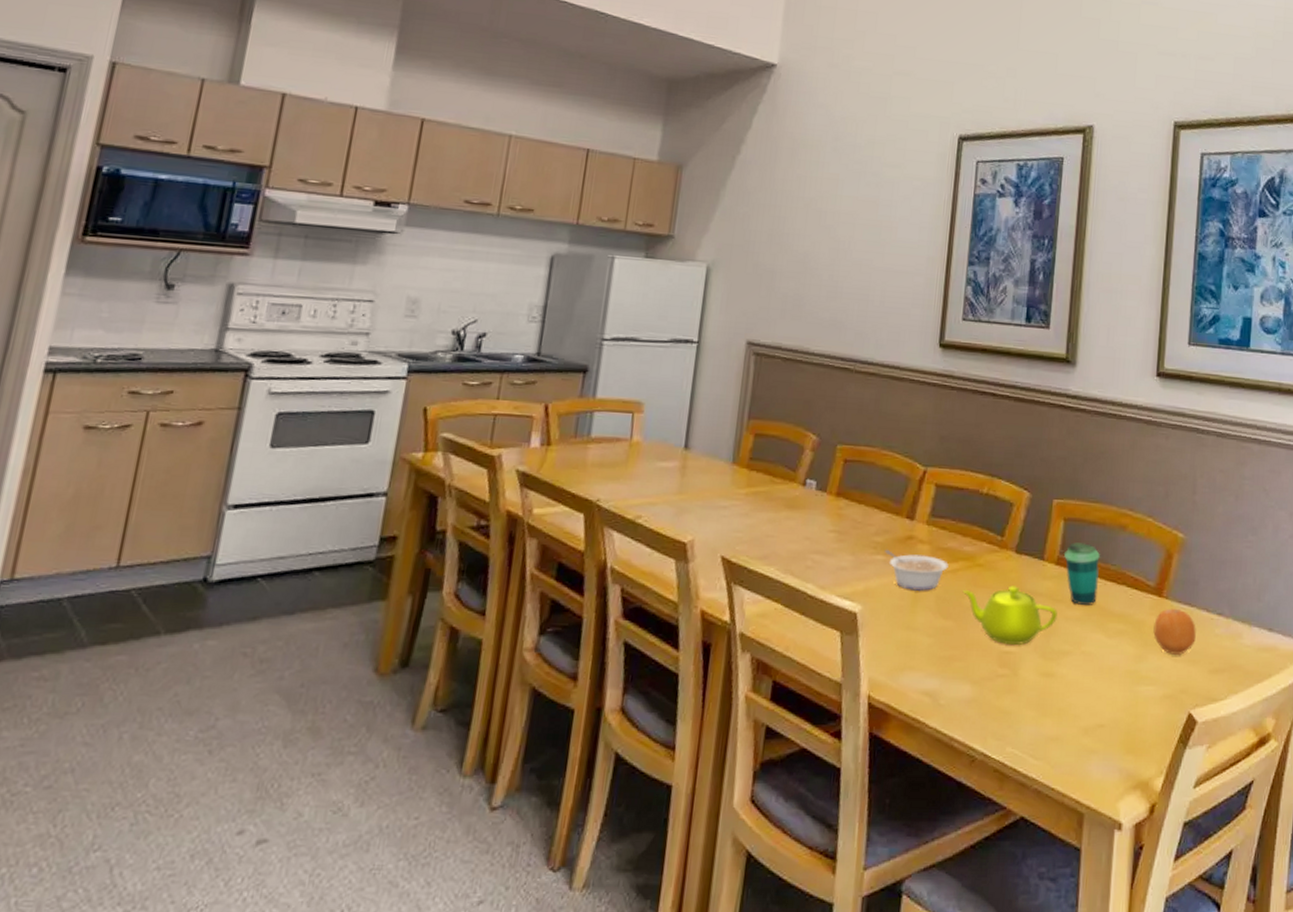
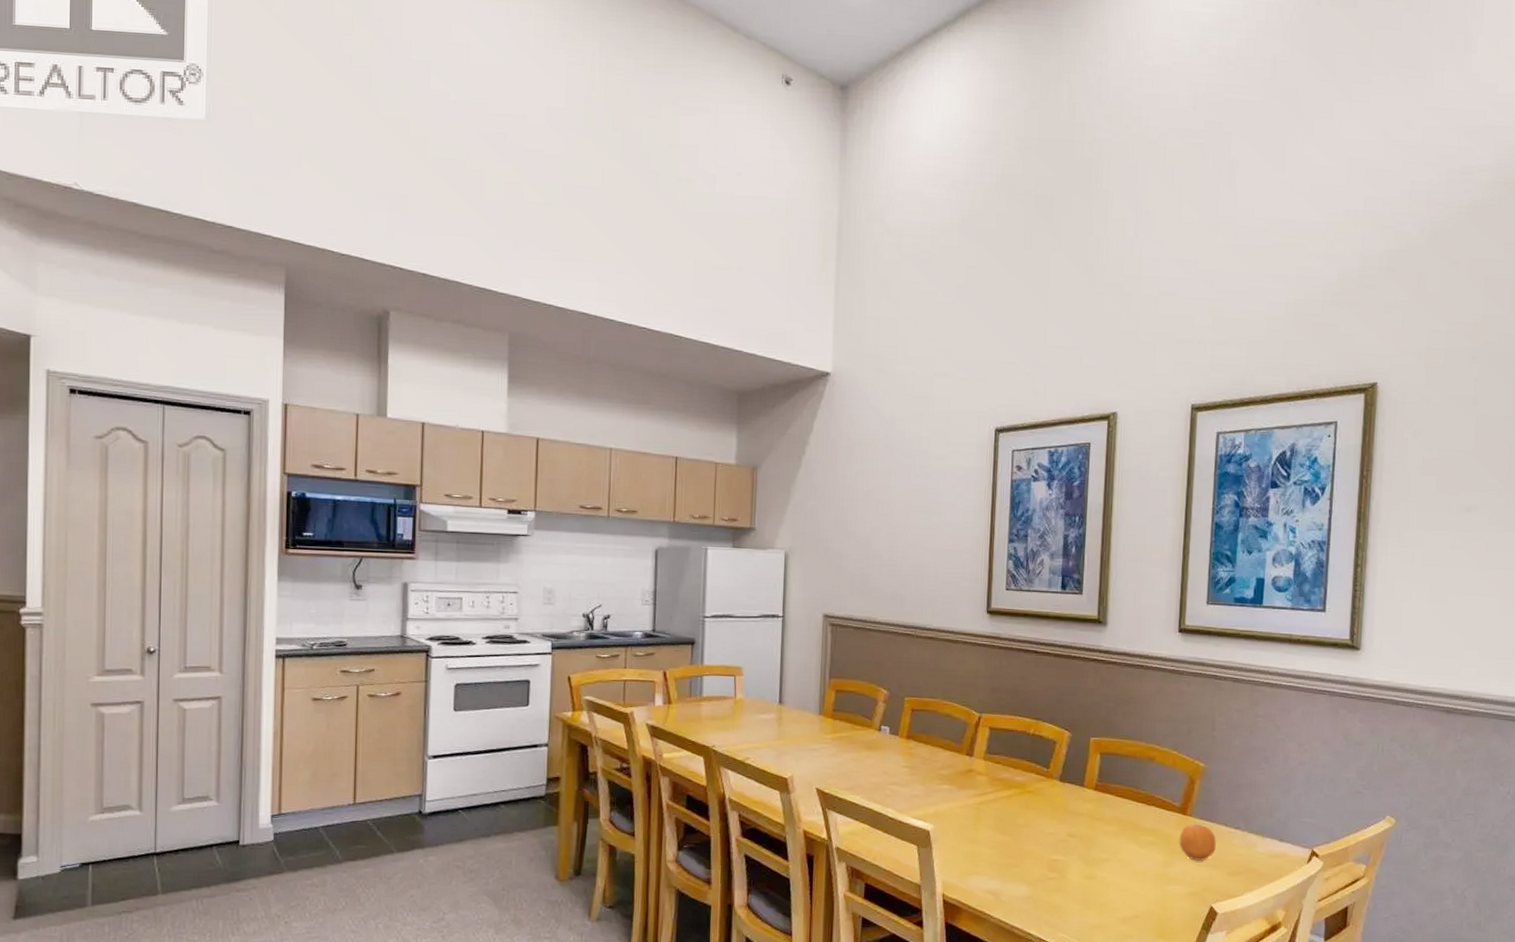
legume: present [884,549,949,592] -> none [949,780,1004,814]
teapot: present [962,585,1057,646] -> none [1016,807,1097,855]
cup: present [1064,542,1100,605] -> none [1101,772,1132,822]

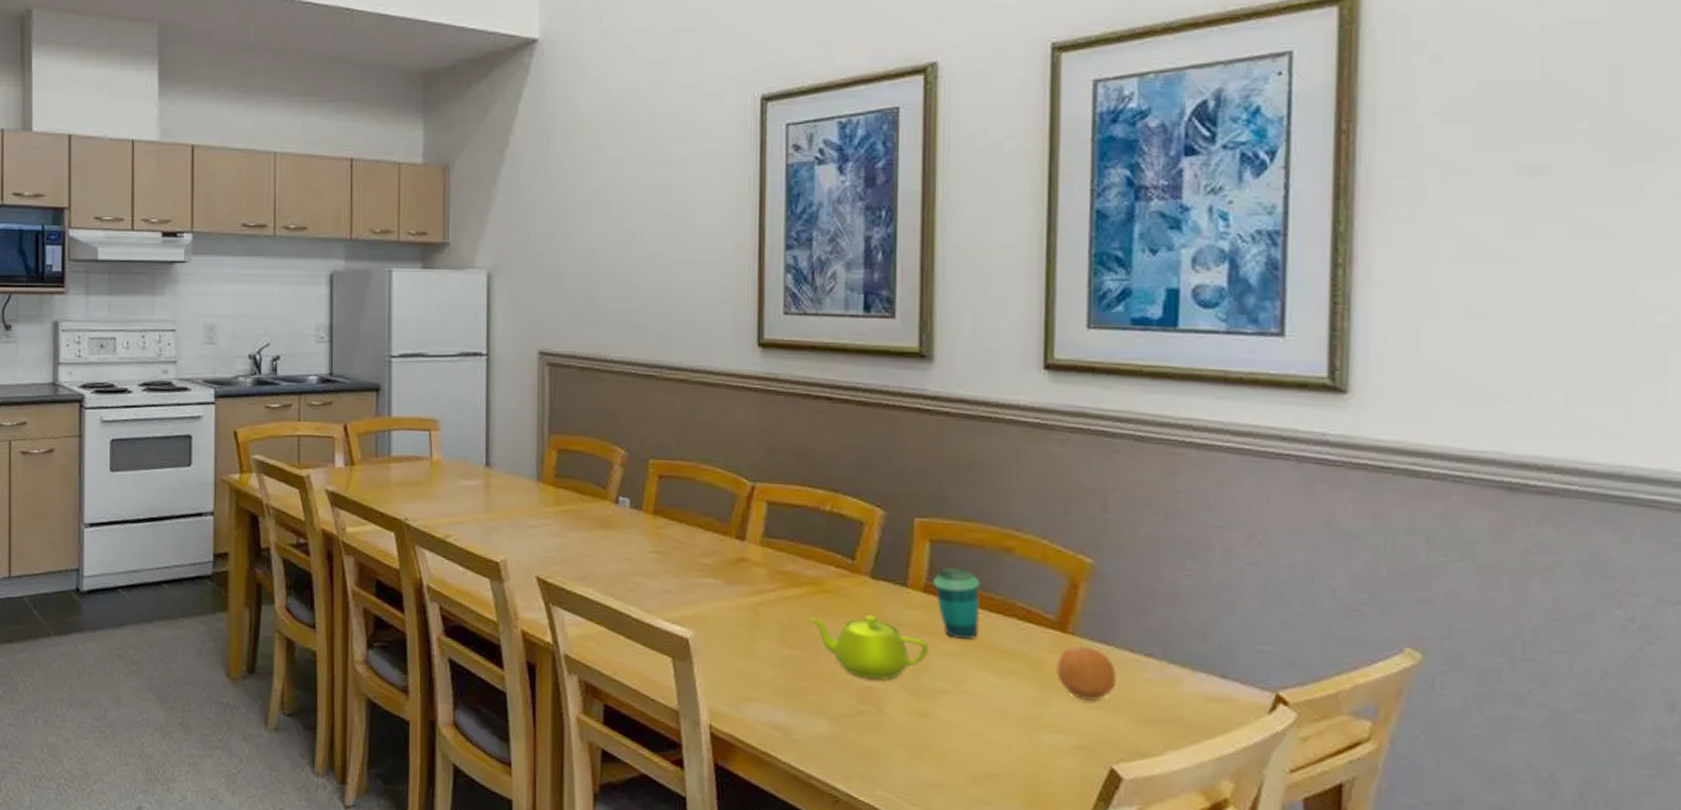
teapot: none [1016,807,1097,855] -> present [809,614,929,681]
cup: none [1101,772,1132,822] -> present [933,567,980,639]

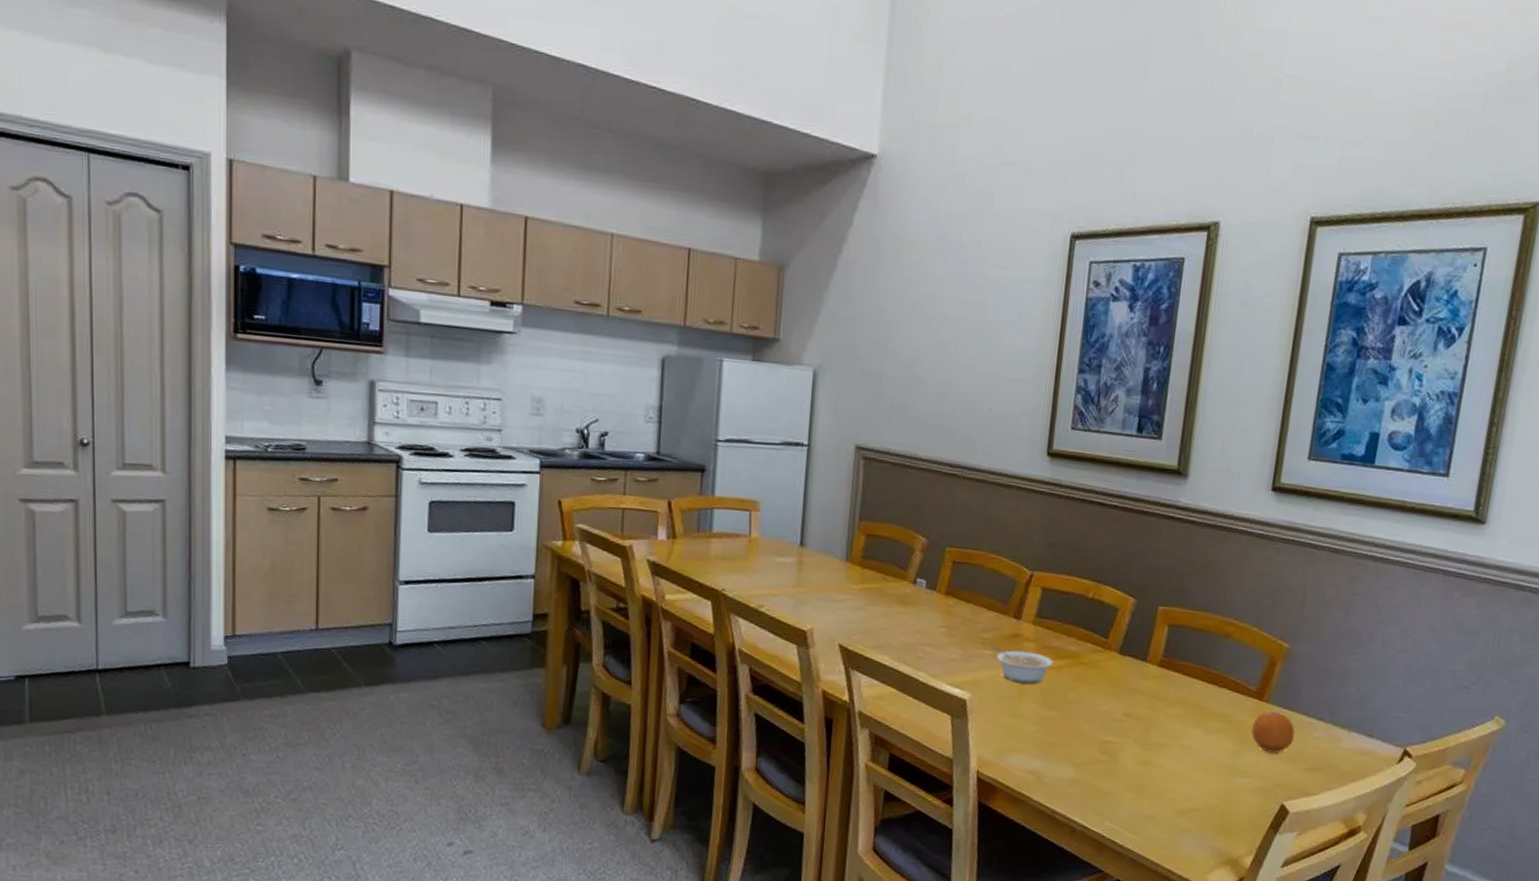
legume: none [713,571,790,619] -> present [992,645,1054,685]
teapot: present [809,614,929,681] -> none [1066,683,1158,737]
cup: present [933,567,980,639] -> none [1167,647,1203,705]

